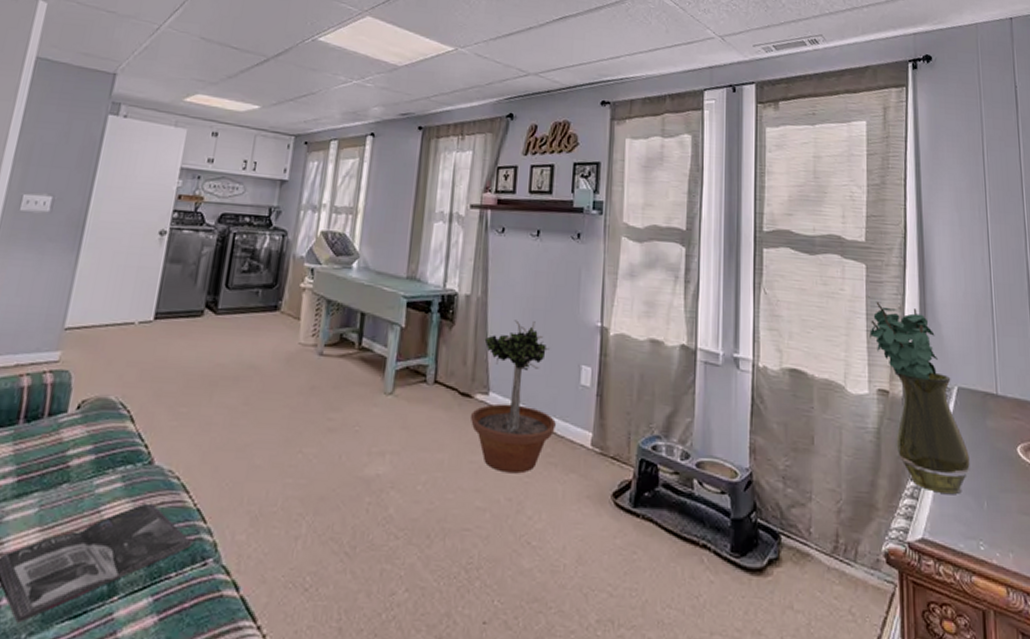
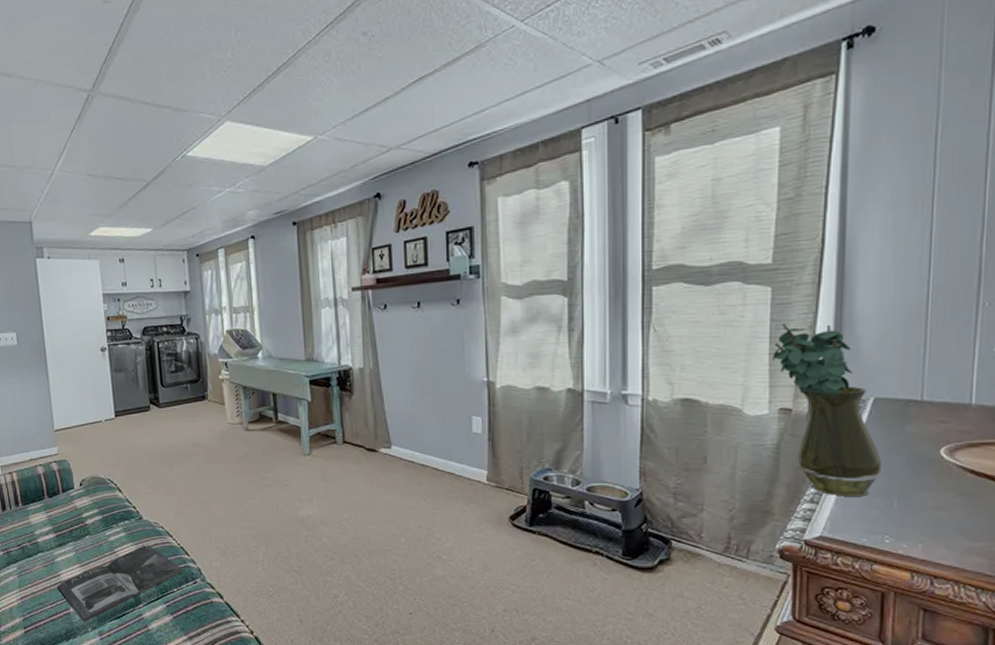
potted tree: present [470,320,556,474] -> none [377,383,453,507]

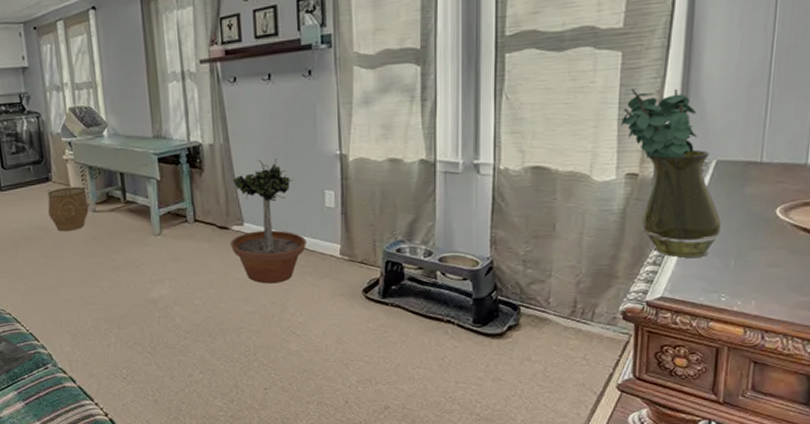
basket: none [203,405,242,449] -> present [47,186,89,232]
potted tree: none [377,383,453,507] -> present [230,158,306,284]

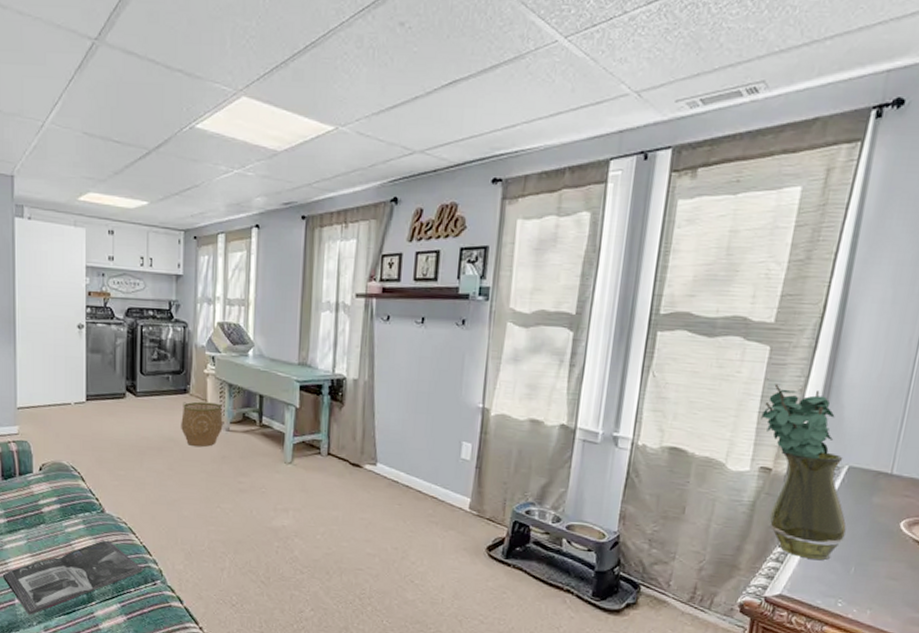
potted tree: present [230,158,306,284] -> none [360,401,437,529]

